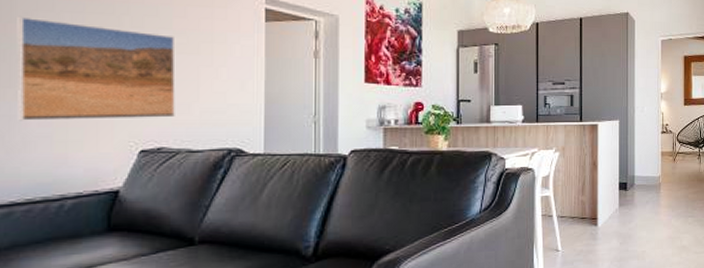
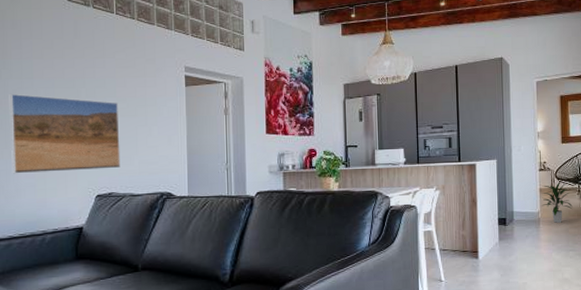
indoor plant: none [662,146,693,188] -> present [541,182,573,223]

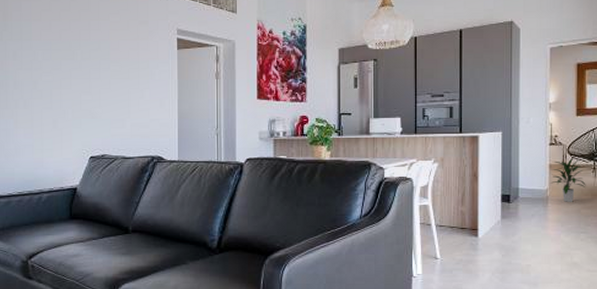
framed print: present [9,94,121,174] -> none [9,56,113,134]

